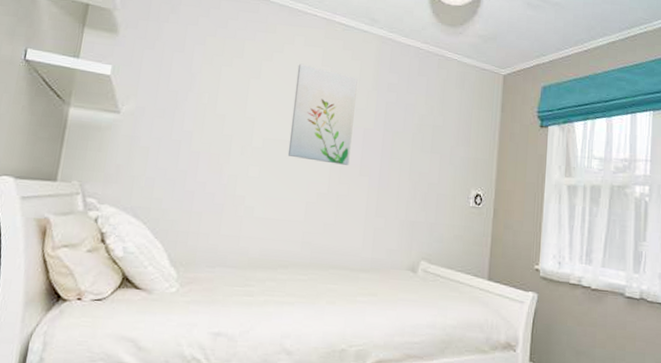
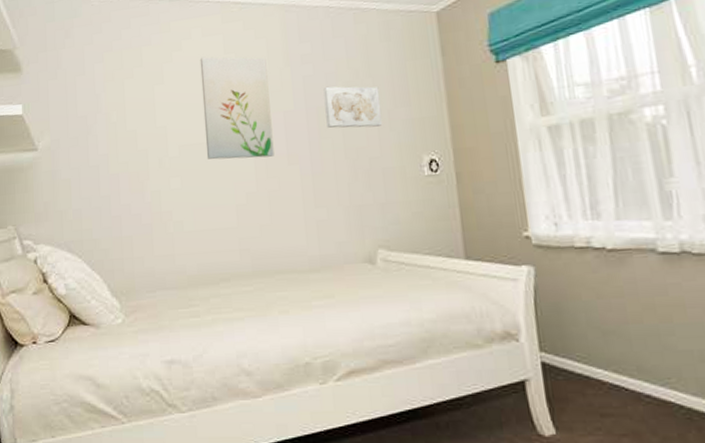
wall art: none [399,115,447,158] -> present [323,86,383,128]

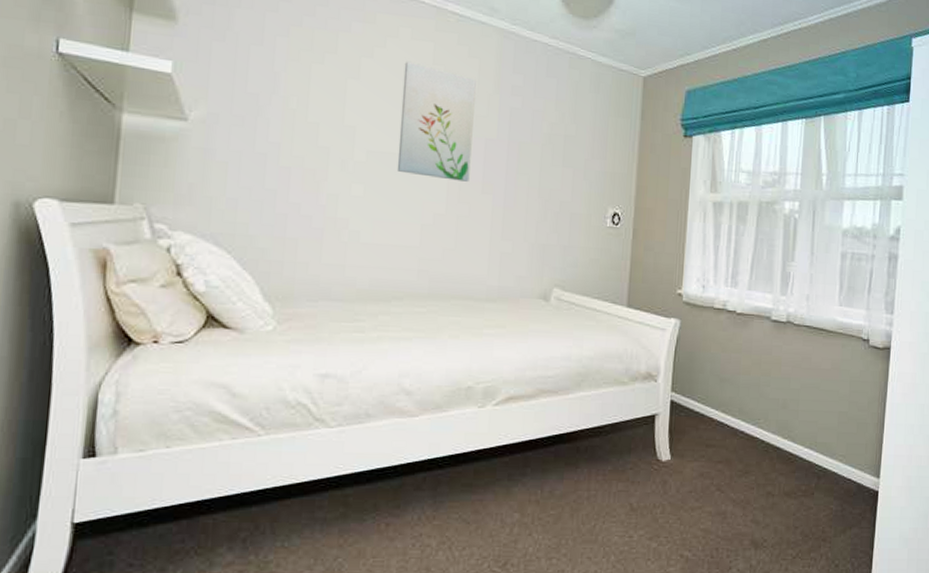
wall art: present [323,86,383,128] -> none [526,123,581,173]

